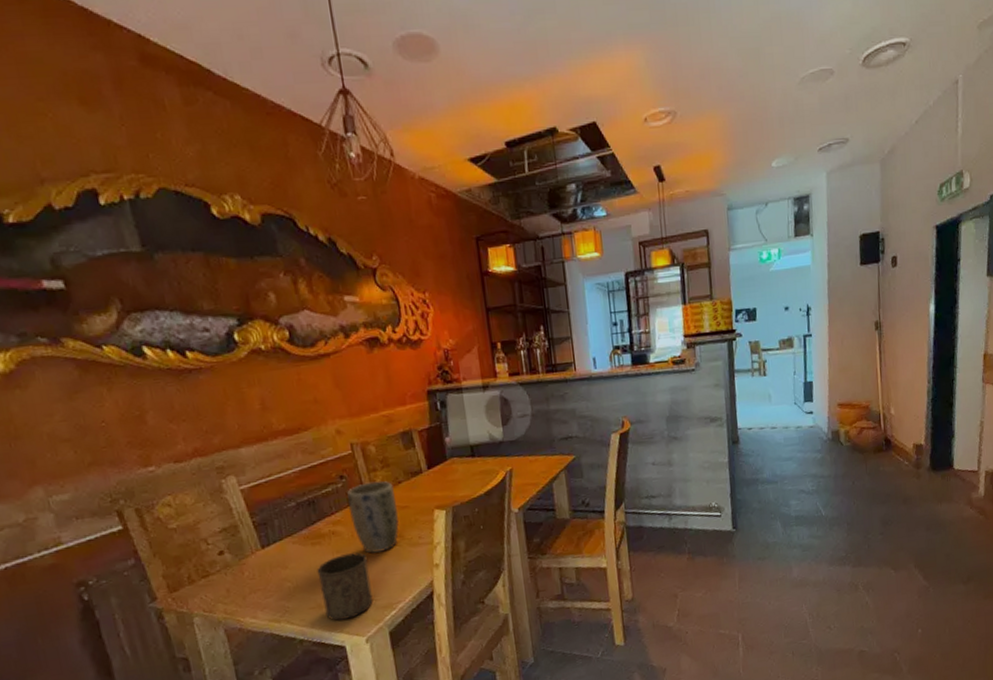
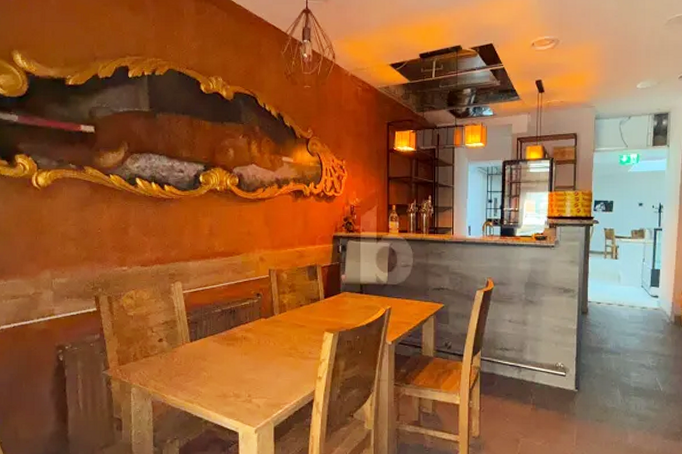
cup: present [317,552,373,621] -> none [227,357,266,410]
plant pot: present [347,481,399,554] -> none [259,302,297,361]

